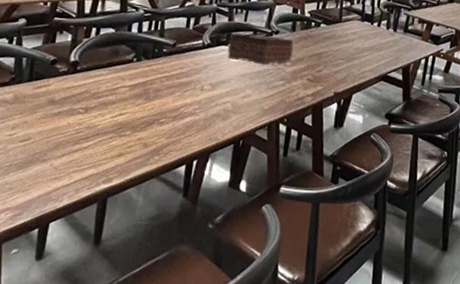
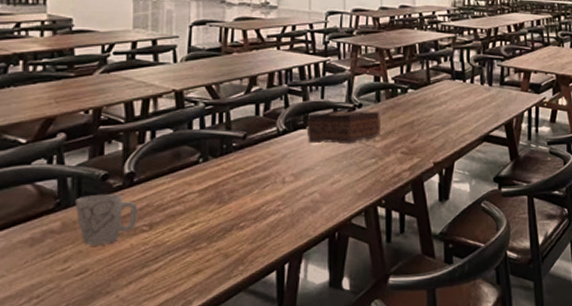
mug: none [26,75,78,119] -> present [75,193,139,246]

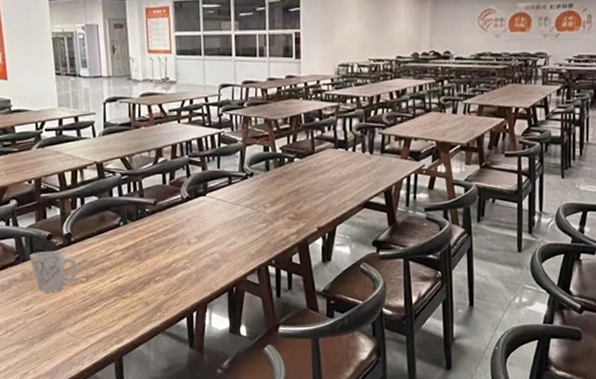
tissue box: present [307,111,381,145] -> none [206,179,270,210]

